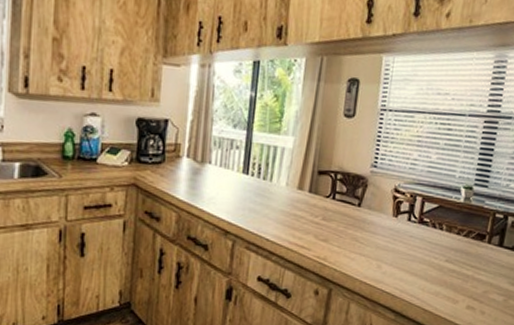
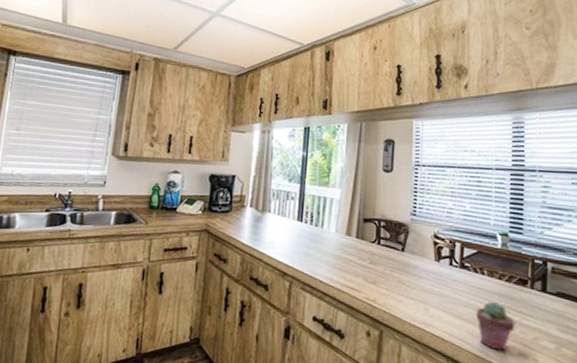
potted succulent: none [428,257,468,305] -> present [475,301,515,351]

